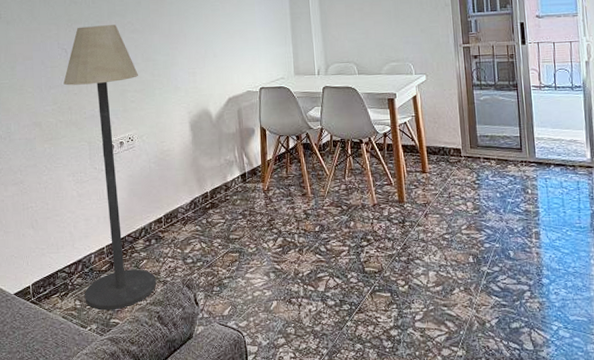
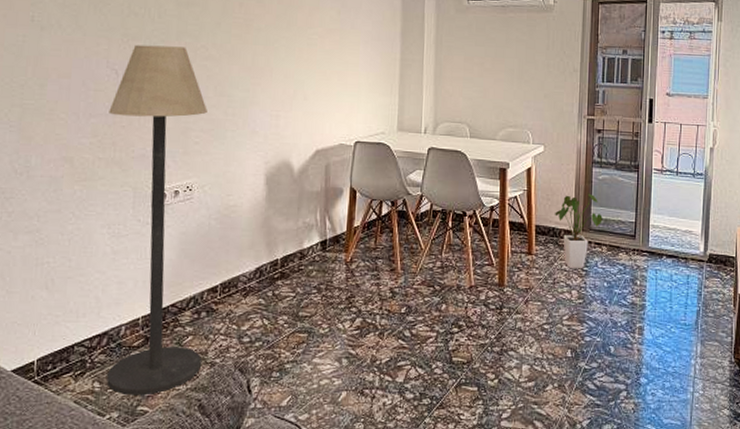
house plant: none [443,113,488,183] -> present [555,193,603,269]

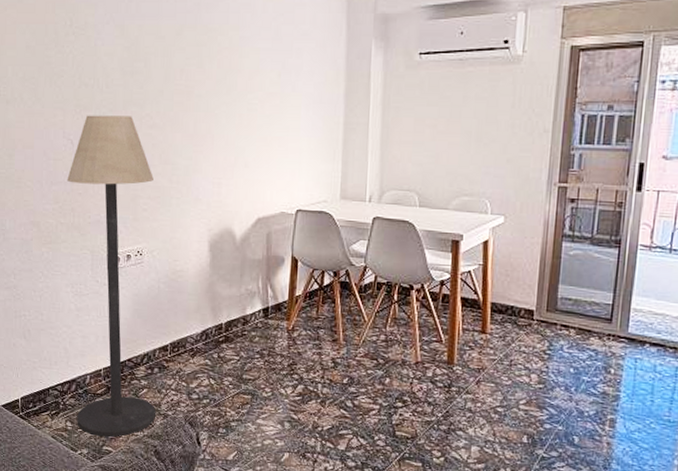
house plant: present [555,193,603,269] -> none [514,270,572,353]

